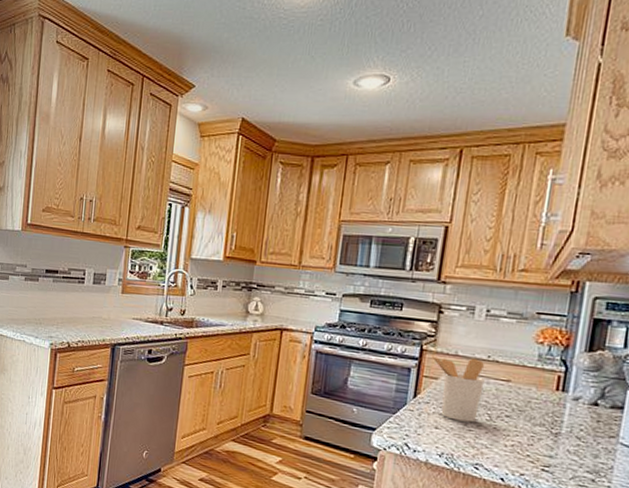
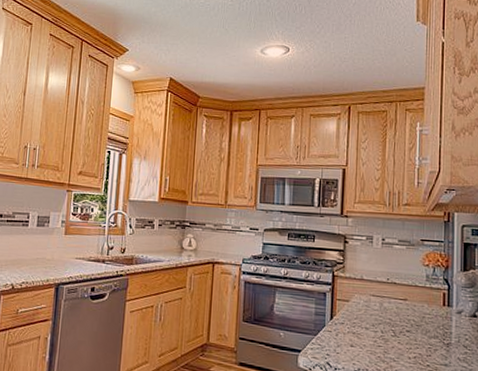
utensil holder: present [431,355,485,423] -> none [341,280,387,339]

